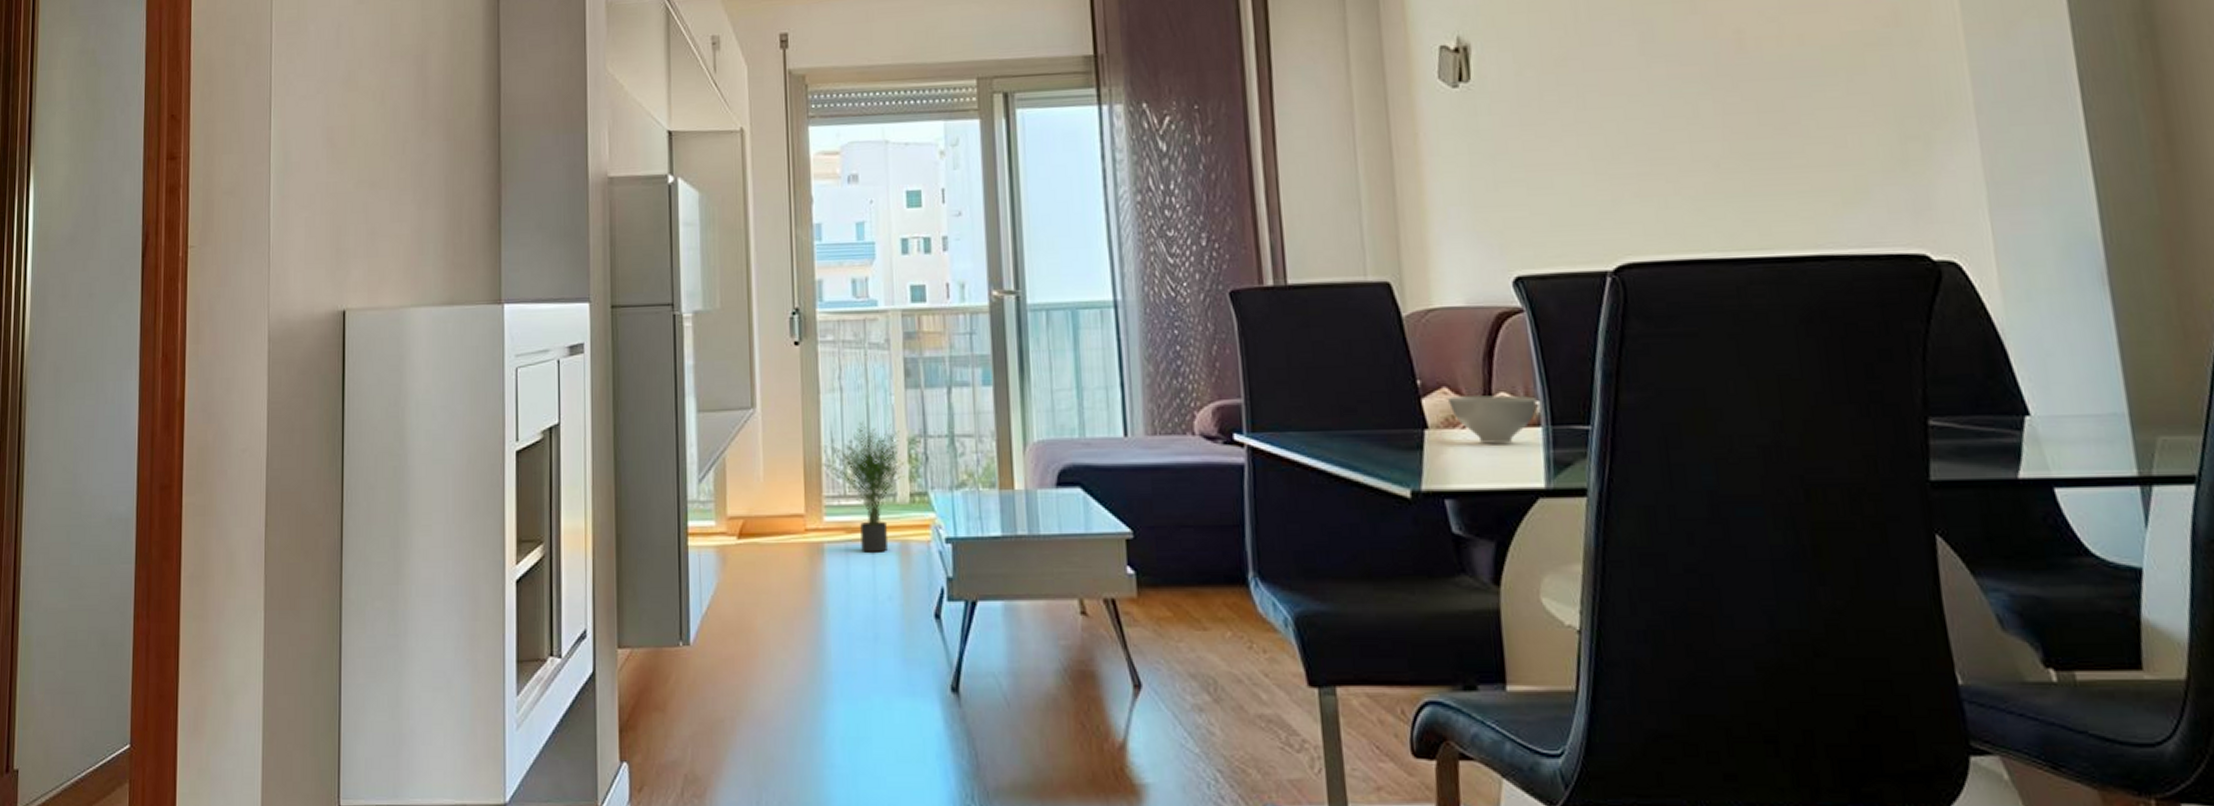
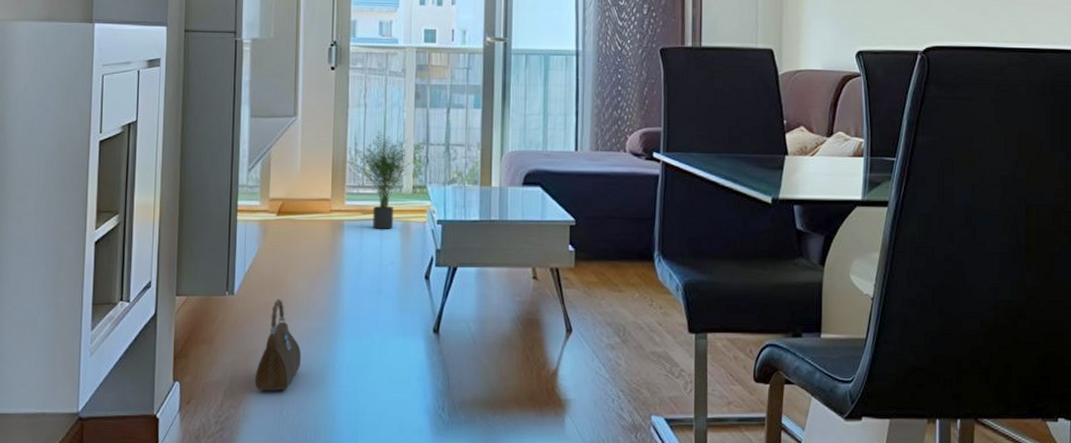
handbag: none [722,649,781,773] -> present [254,298,302,390]
bowl: present [1447,395,1537,444] -> none [803,133,863,168]

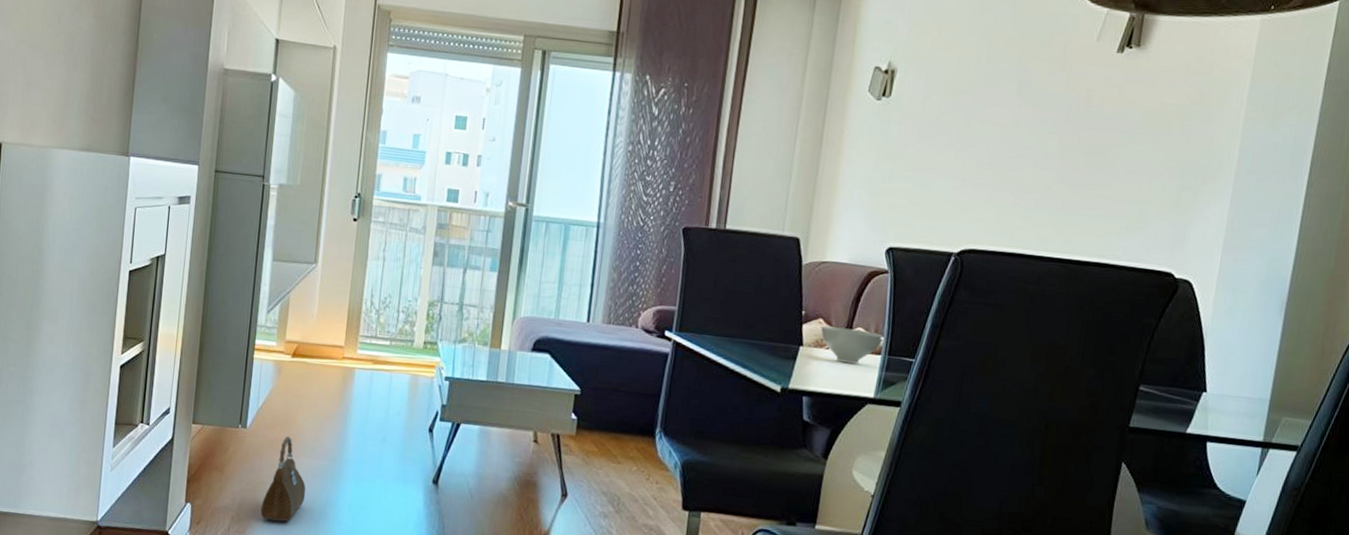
potted plant: present [347,130,411,229] -> none [363,284,424,381]
bowl: none [803,133,863,168] -> present [820,326,883,364]

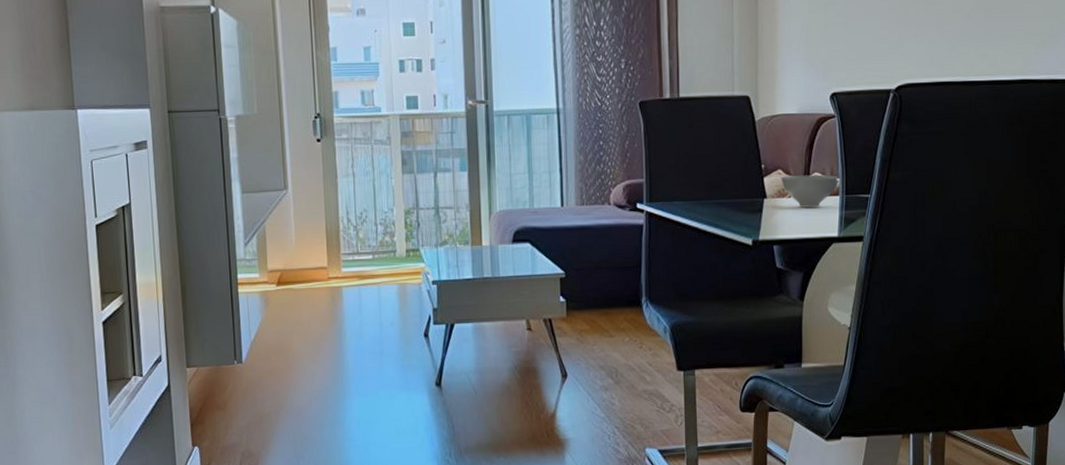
handbag: present [260,436,306,522] -> none [269,364,313,449]

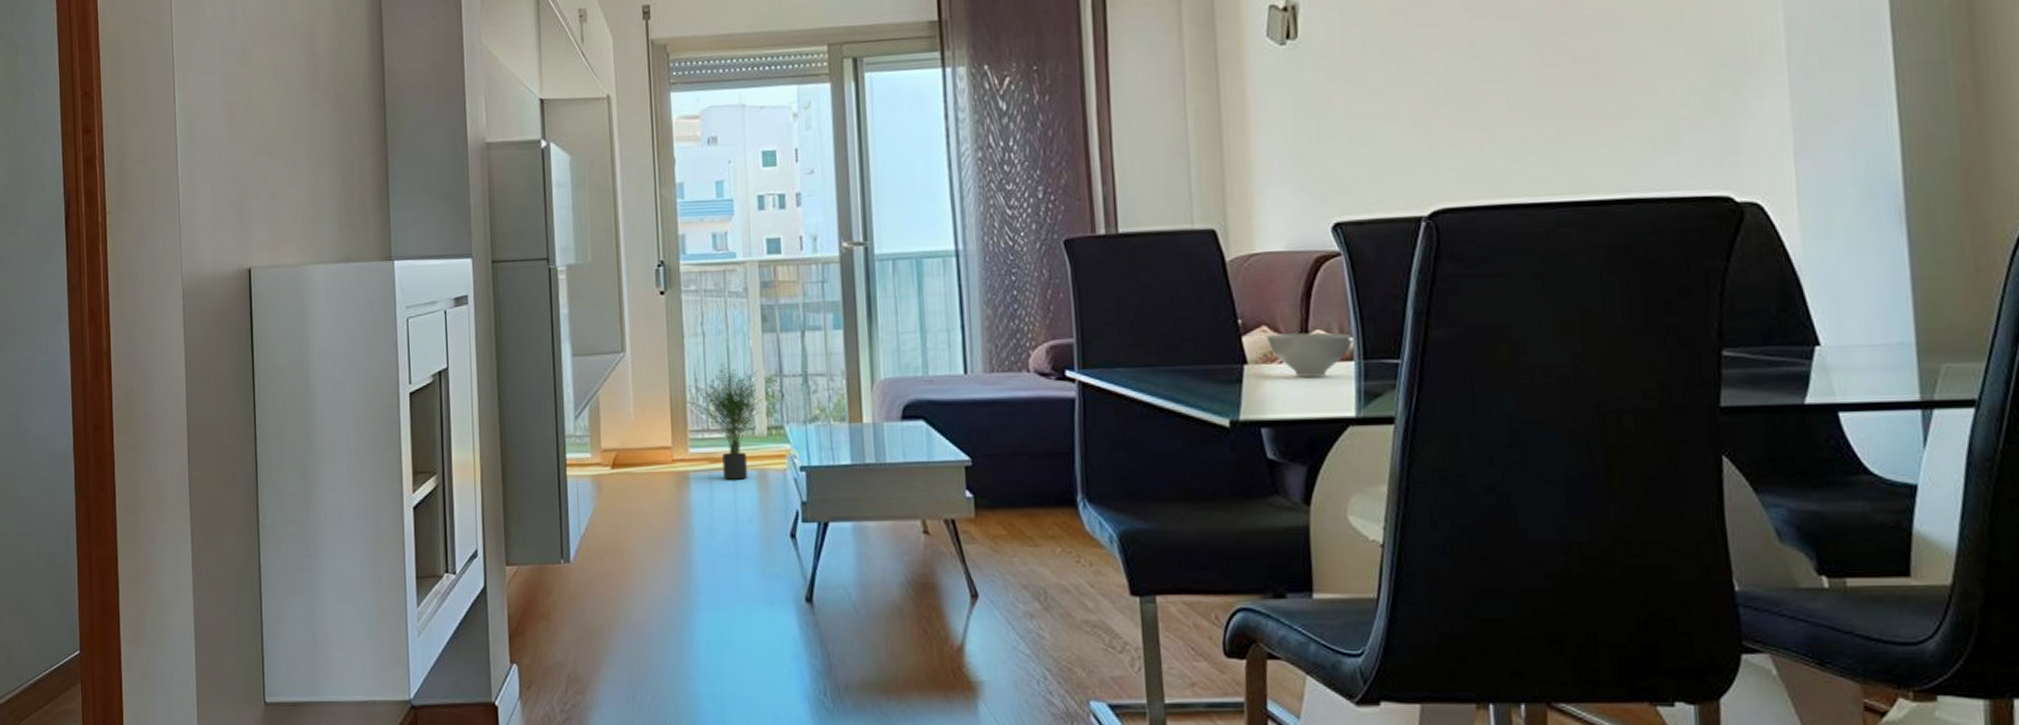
potted plant: none [341,198,402,293] -> present [688,362,763,480]

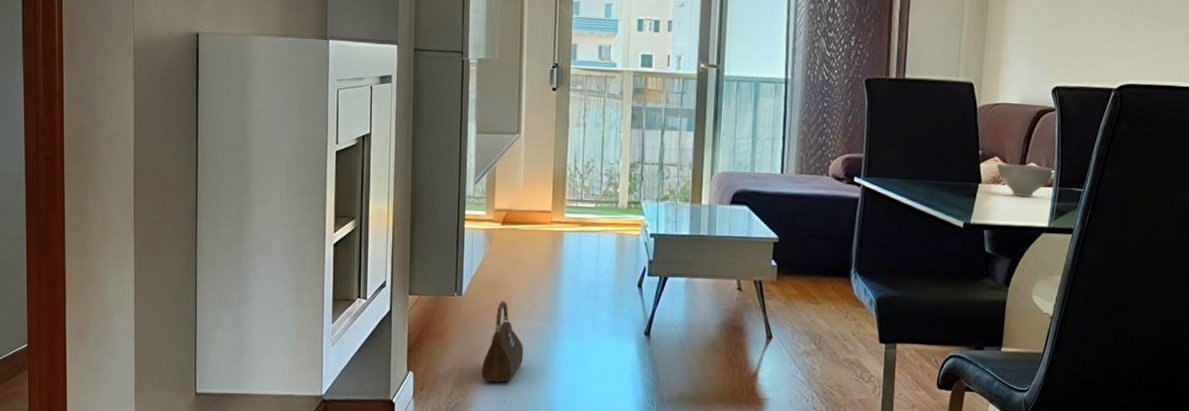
handbag: none [601,565,653,673] -> present [481,300,524,382]
potted plant: present [688,362,763,480] -> none [567,149,627,241]

